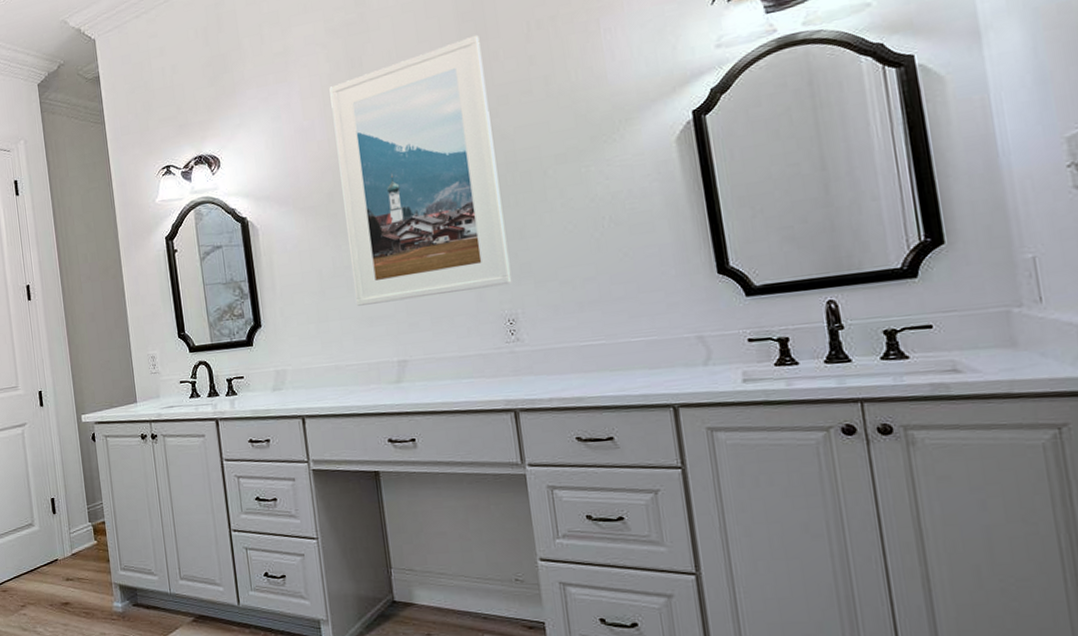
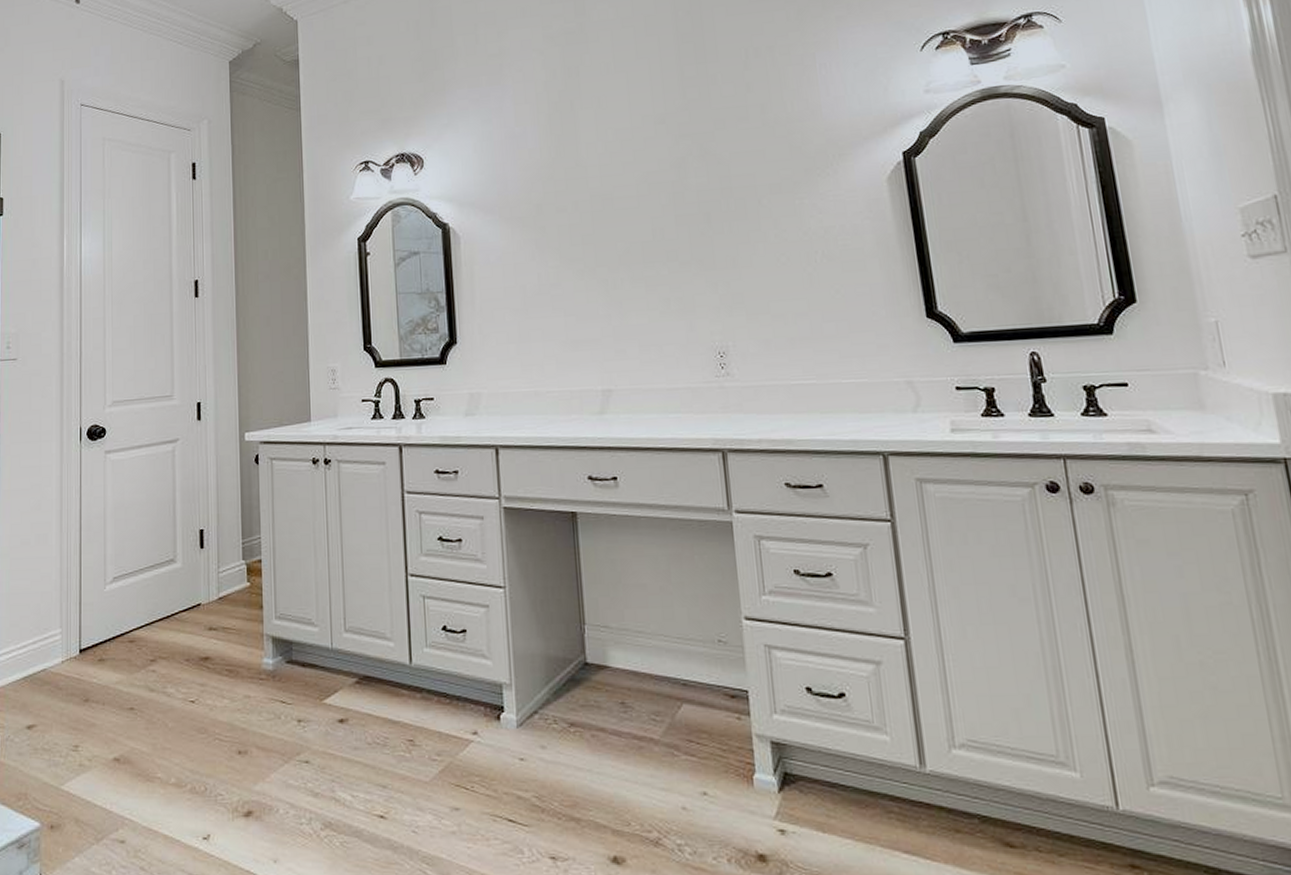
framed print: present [329,34,512,306] -> none [544,56,724,327]

